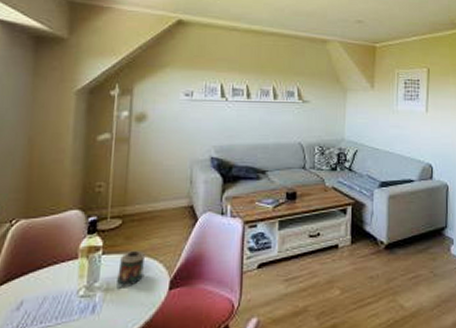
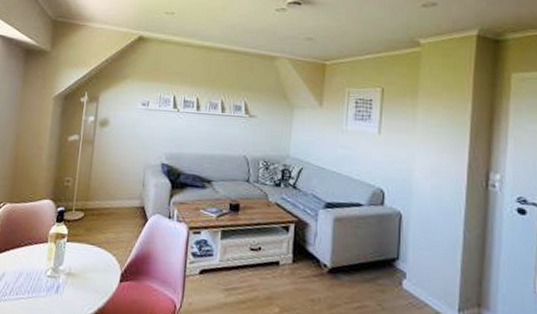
candle: present [115,251,146,290] -> none [76,242,102,275]

